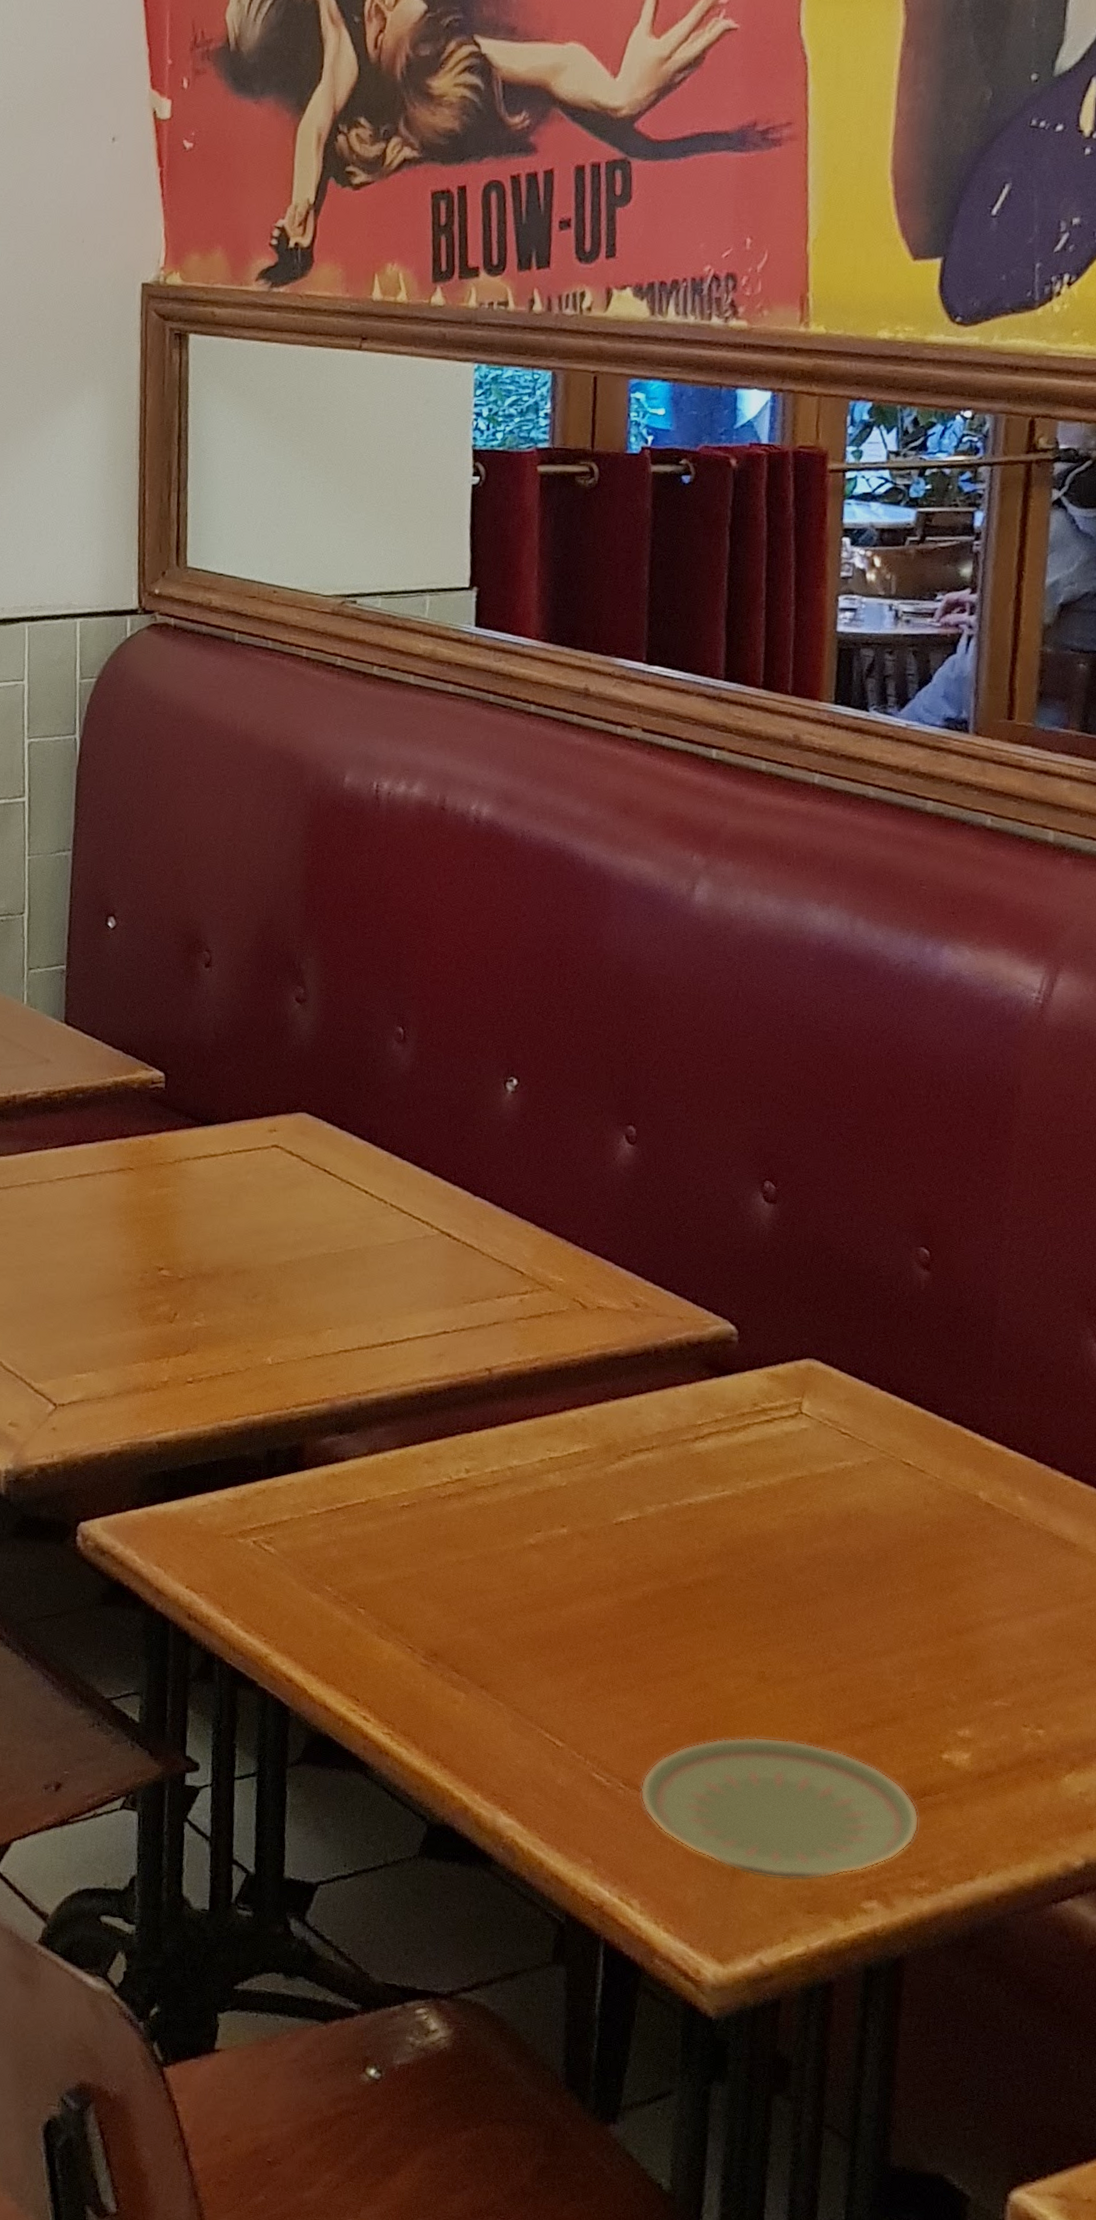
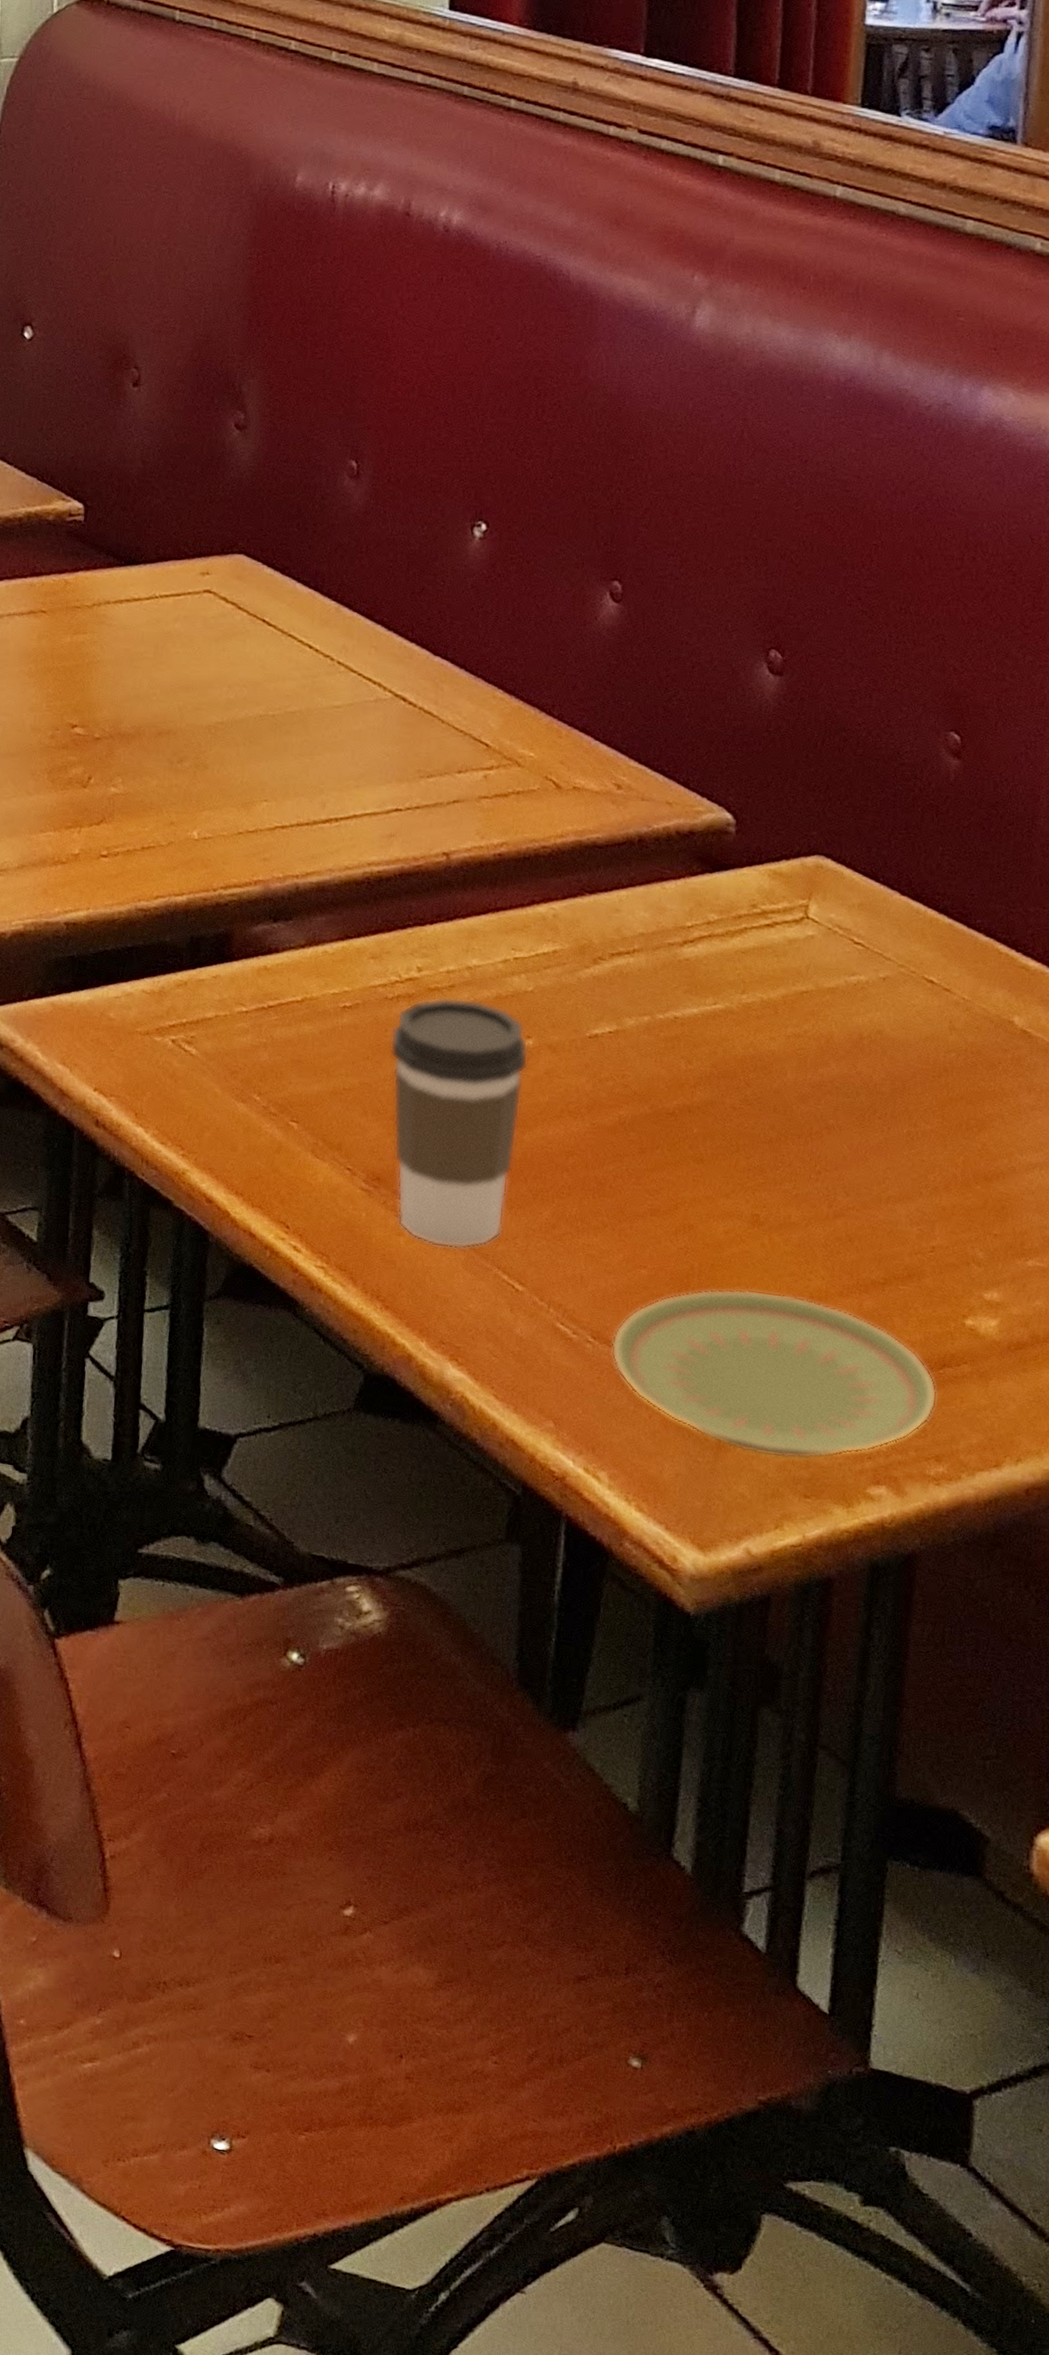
coffee cup: none [443,1494,564,1713] -> present [390,997,529,1249]

